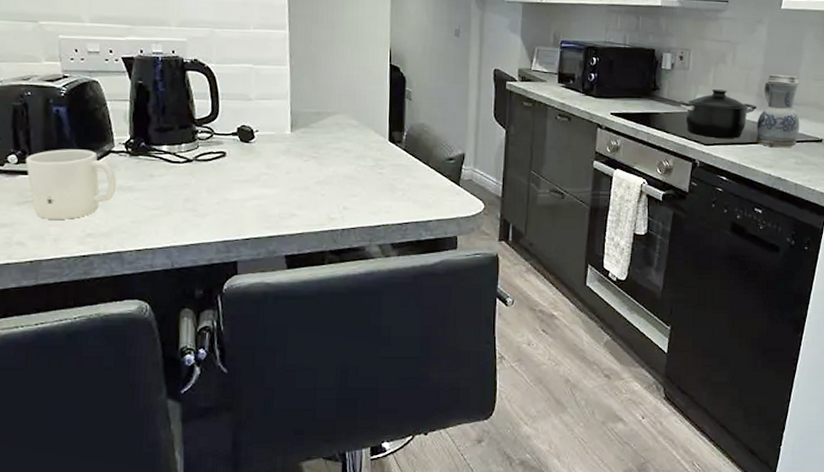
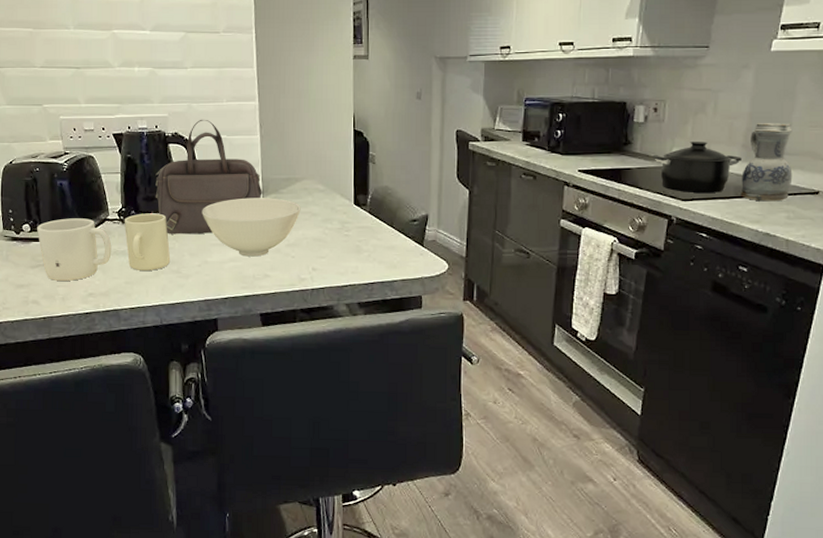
cup: none [132,145,186,208] -> present [124,213,171,271]
handbag: none [169,46,291,170] -> present [155,119,262,235]
bowl: none [222,131,332,195] -> present [202,198,301,257]

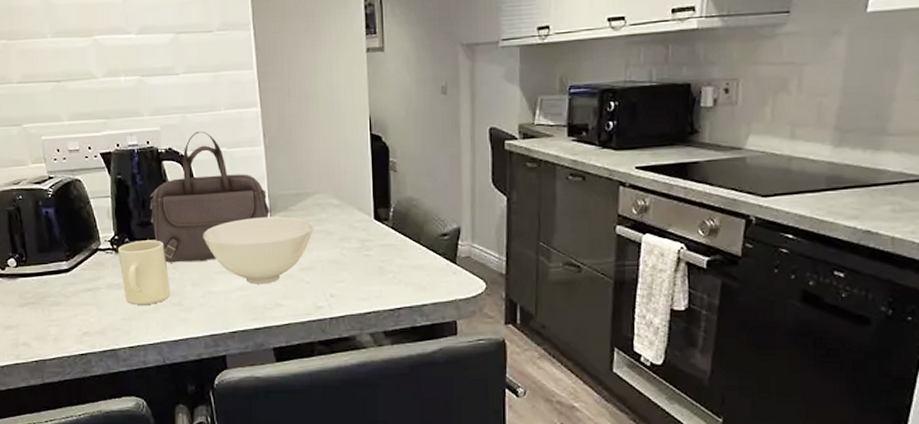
mug: present [37,218,112,281] -> none [23,249,106,320]
saucepan: present [653,140,741,193] -> none [724,124,834,187]
ceramic jug: present [740,123,793,202] -> none [833,97,898,193]

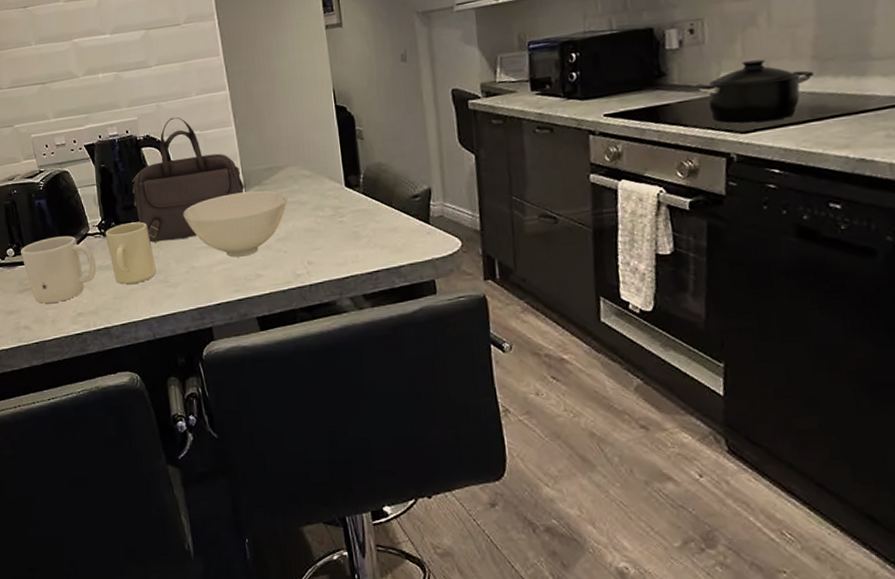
mug: none [23,249,106,320] -> present [21,235,97,303]
saucepan: none [724,124,834,187] -> present [695,59,814,123]

